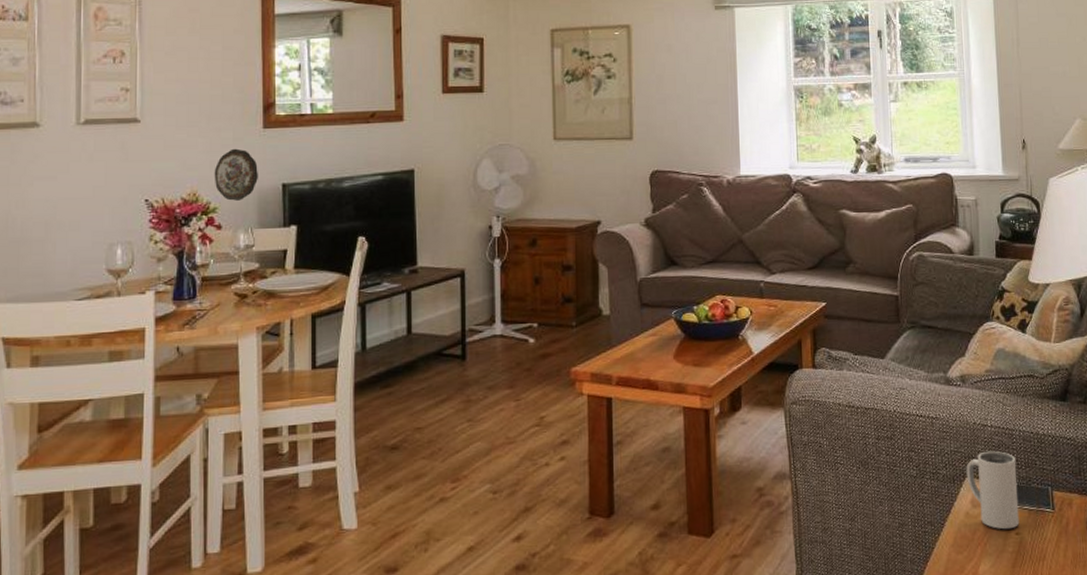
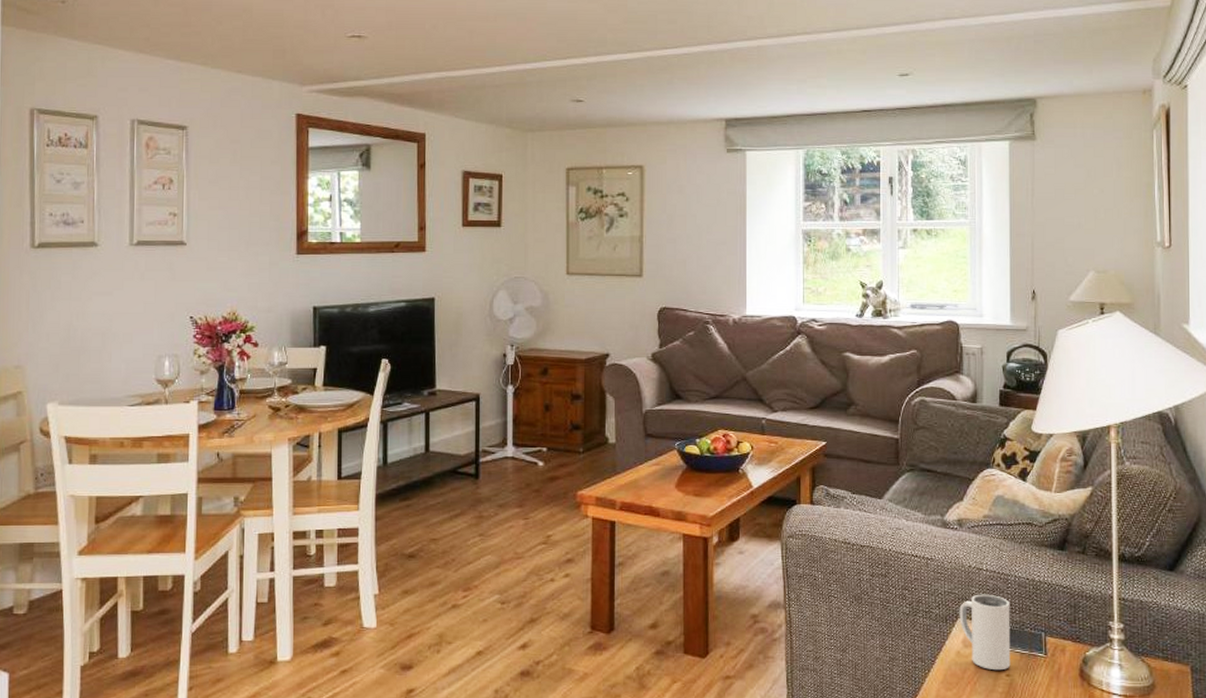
decorative plate: present [214,148,258,201] -> none [251,272,291,321]

